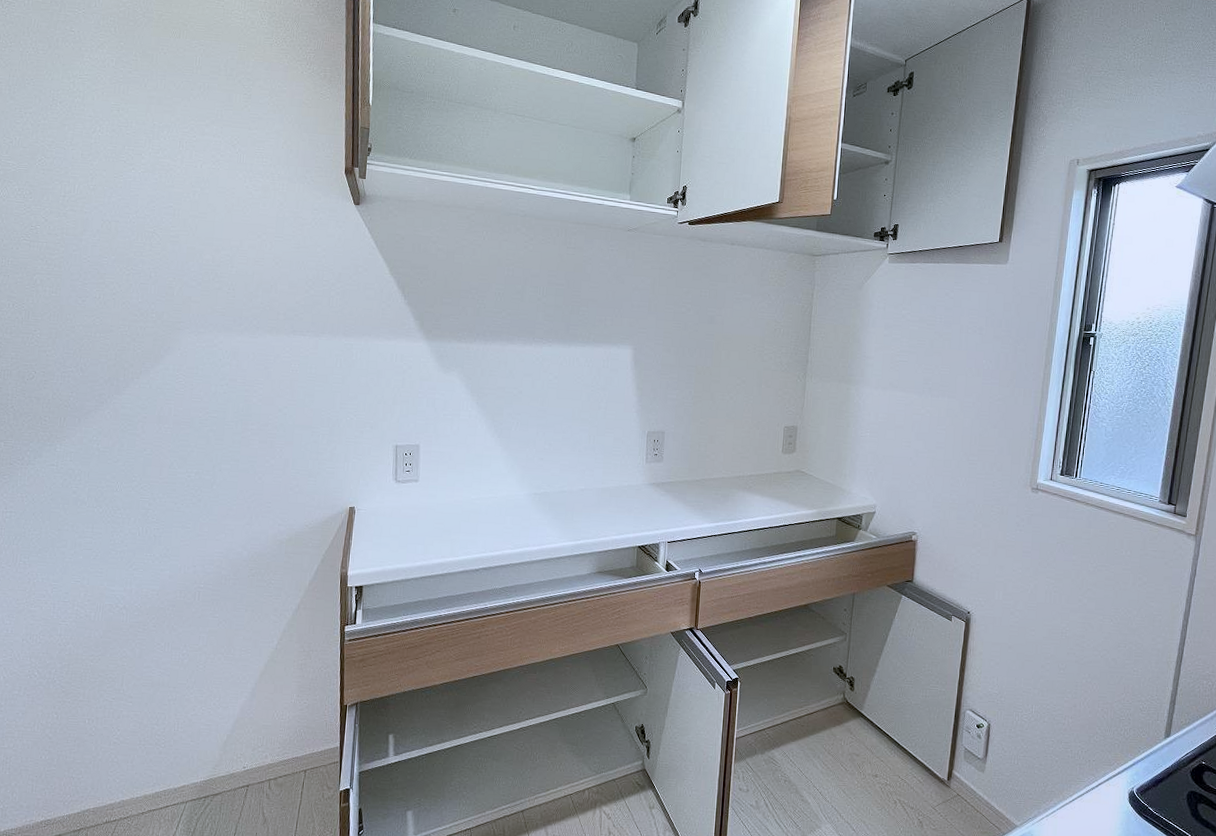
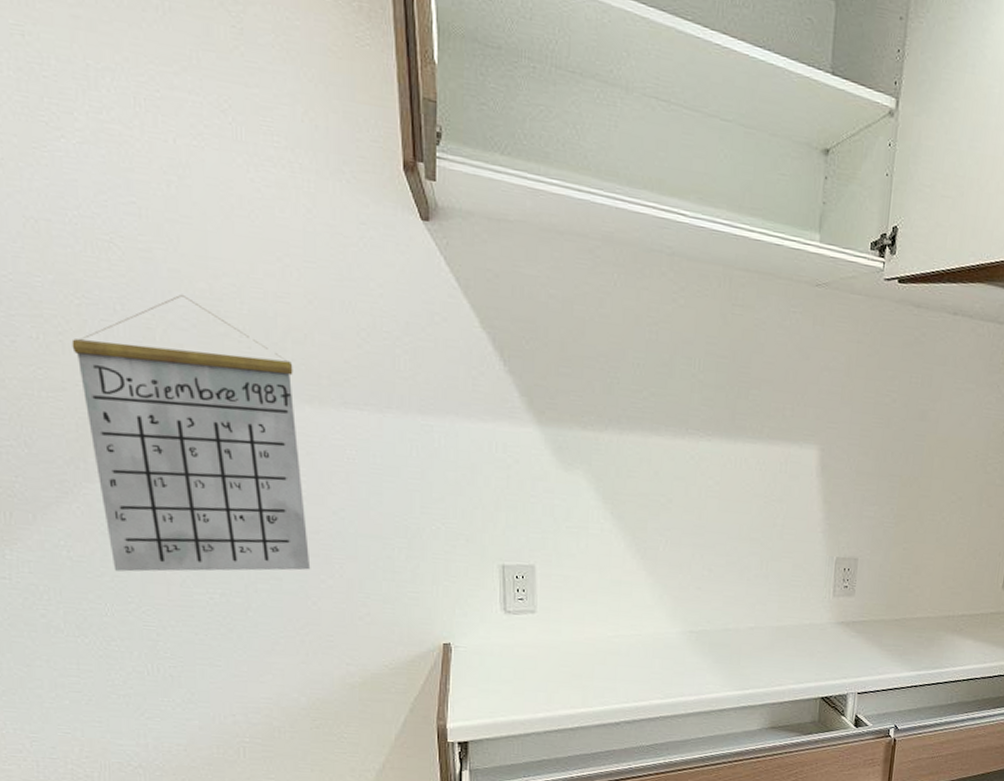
calendar: none [120,263,262,458] -> present [71,294,311,572]

